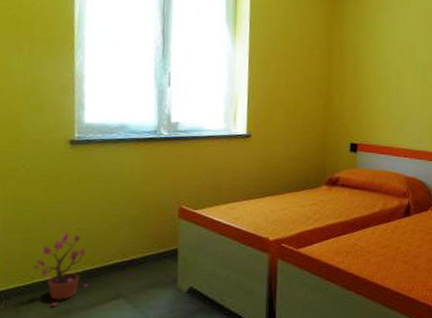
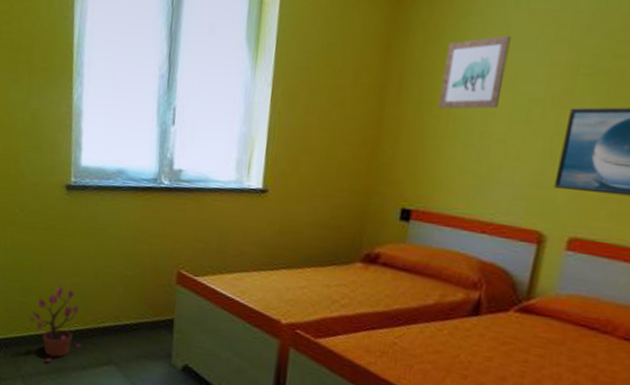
wall art: none [368,24,408,73] -> present [438,36,511,109]

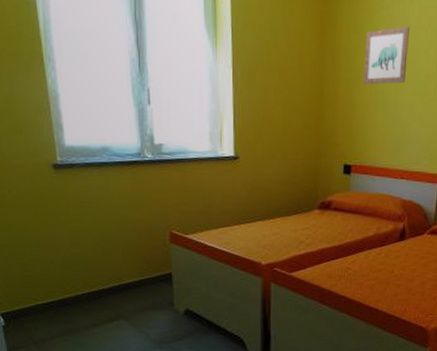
potted plant: present [29,286,81,363] -> none [34,257,90,326]

